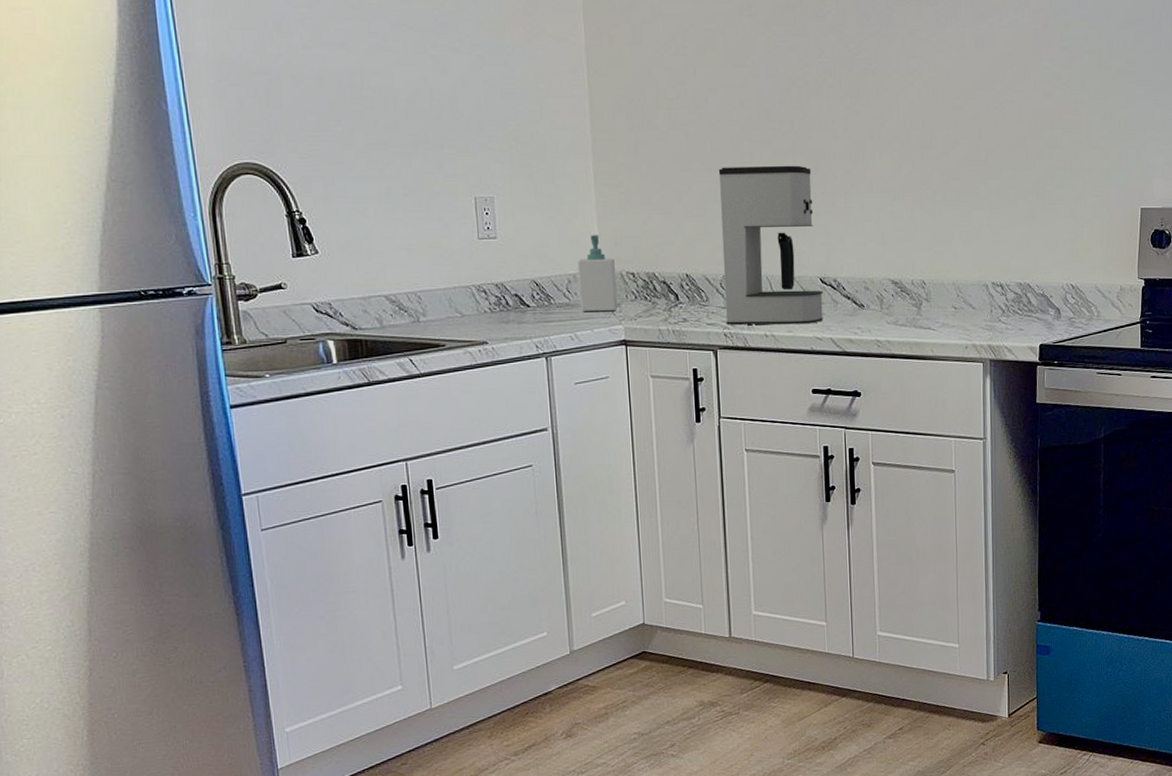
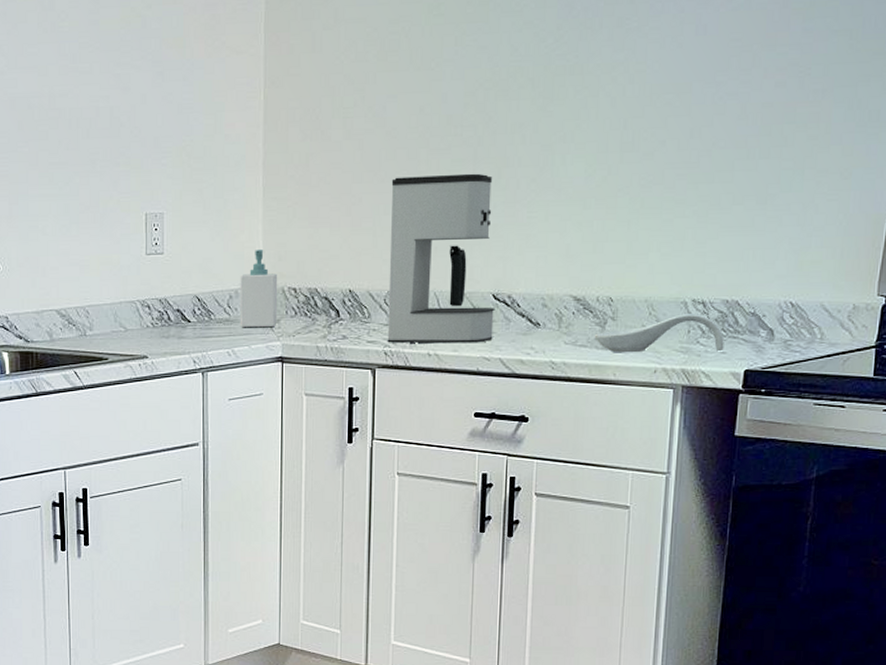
spoon rest: none [912,295,1021,331] -> present [594,314,724,353]

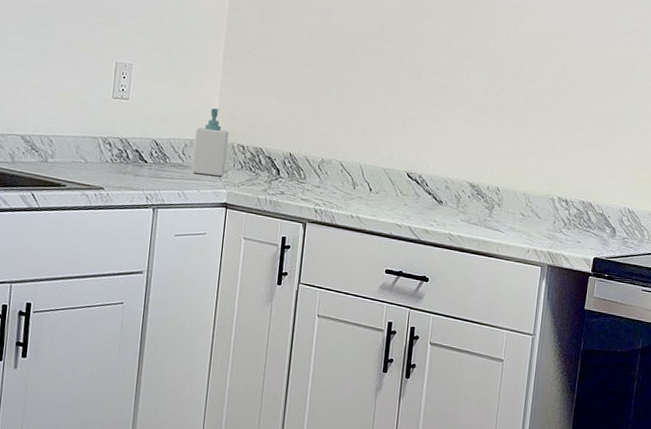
coffee maker: present [387,173,495,344] -> none [318,66,413,212]
spoon rest: present [594,314,724,353] -> none [484,208,580,241]

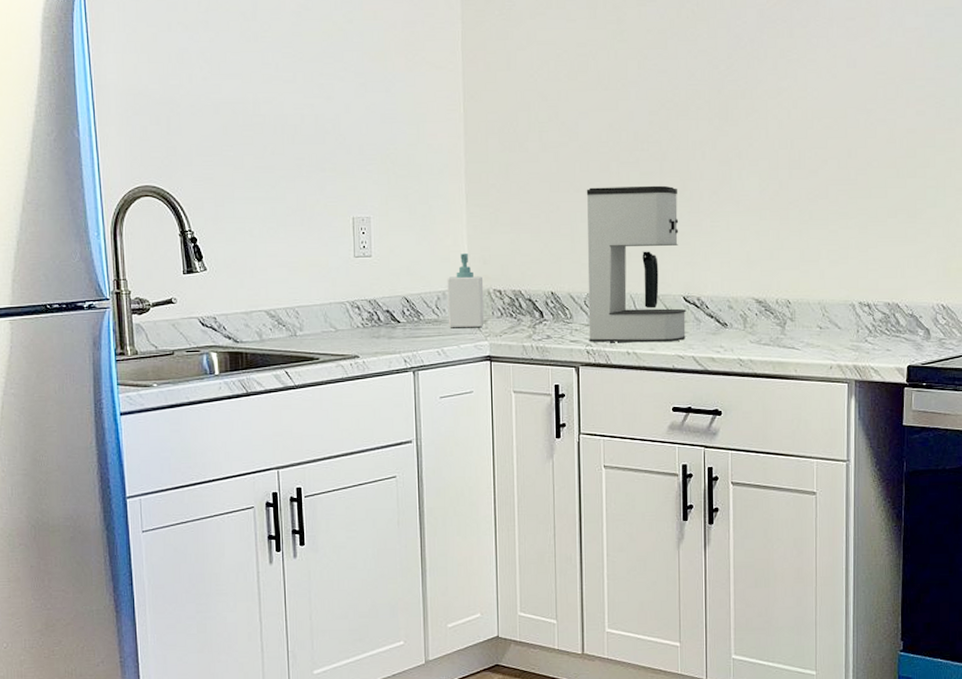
coffee maker: none [318,66,413,212] -> present [586,185,687,343]

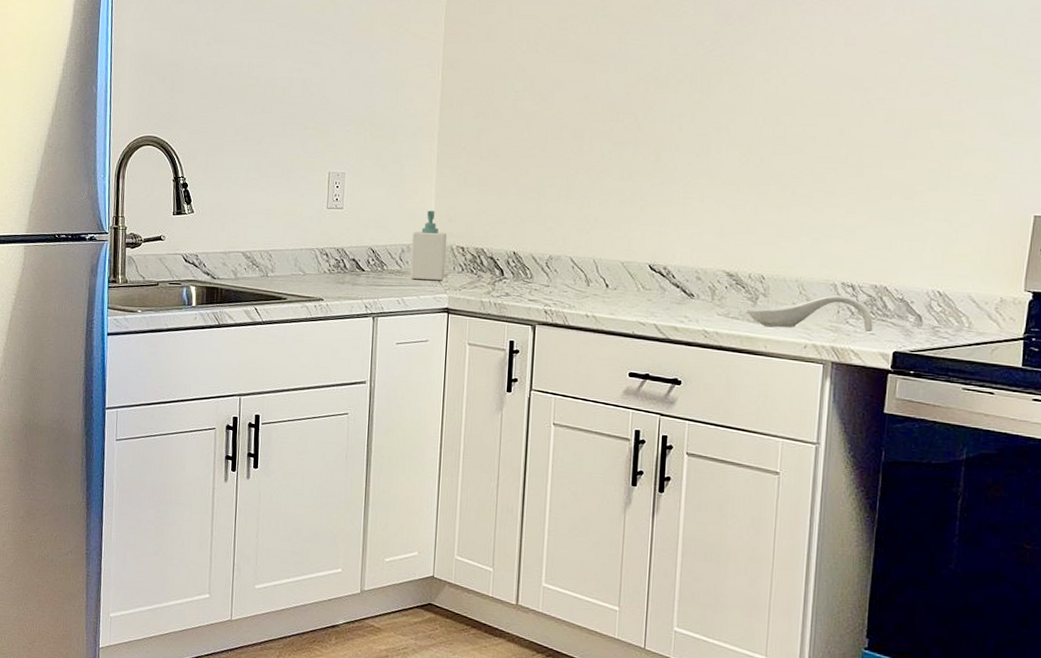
coffee maker: present [586,185,687,343] -> none [548,154,651,309]
spoon rest: none [776,315,889,351] -> present [746,295,873,333]

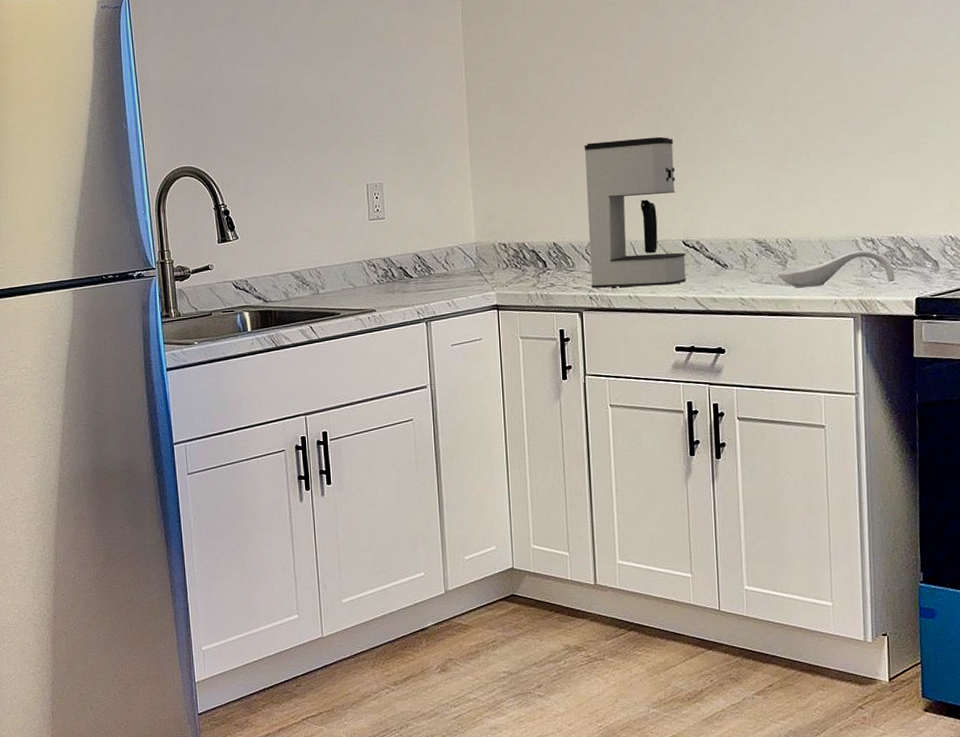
soap bottle: present [410,211,448,280] -> none [455,211,491,280]
coffee maker: none [548,154,651,309] -> present [584,136,686,288]

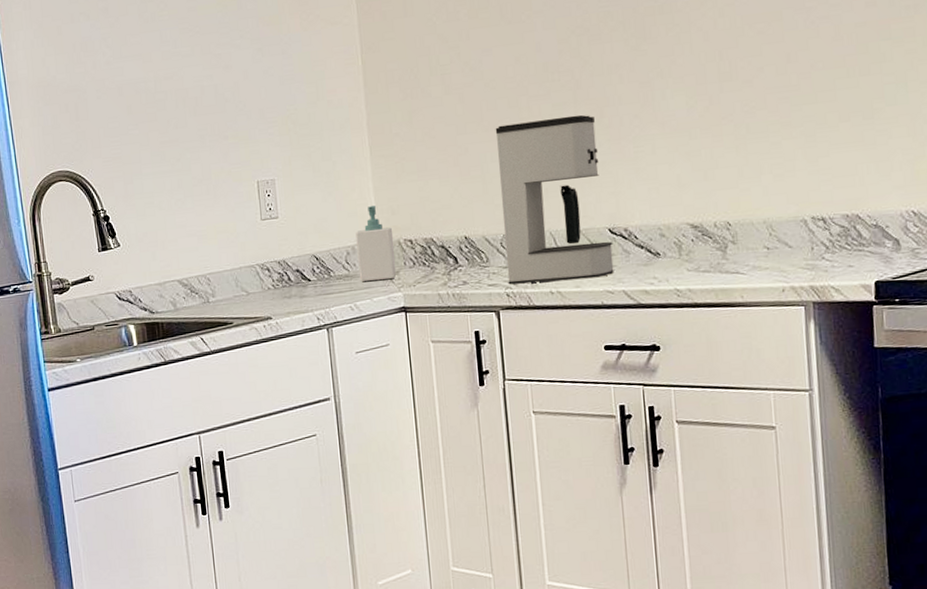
soap bottle: none [455,211,491,280] -> present [355,206,397,281]
spoon rest: present [777,250,895,288] -> none [716,230,851,276]

